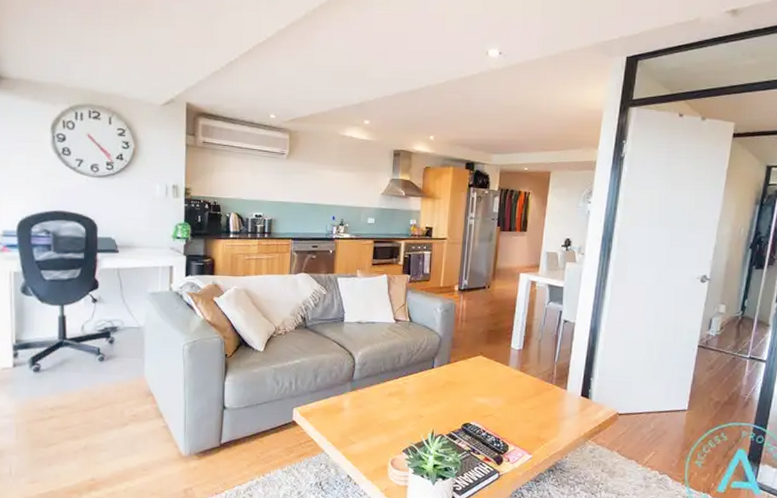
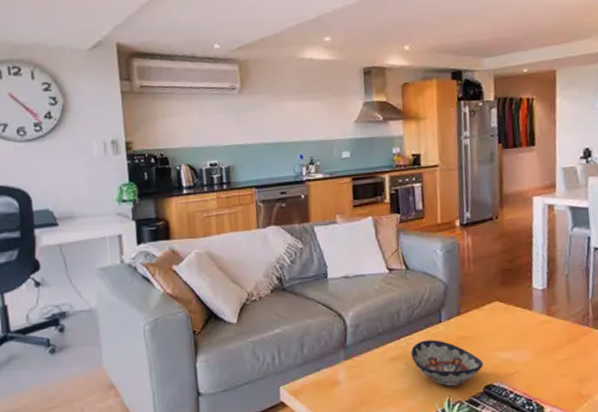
decorative bowl: none [406,382,464,422] -> present [411,340,484,387]

